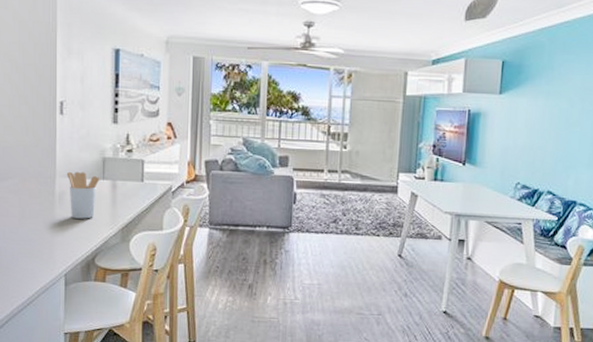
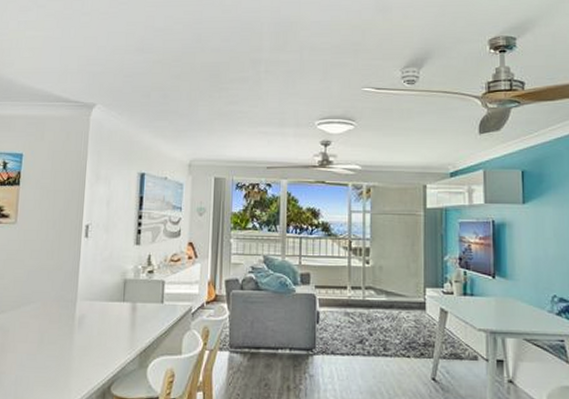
utensil holder: present [66,171,100,219] -> none [87,294,121,344]

